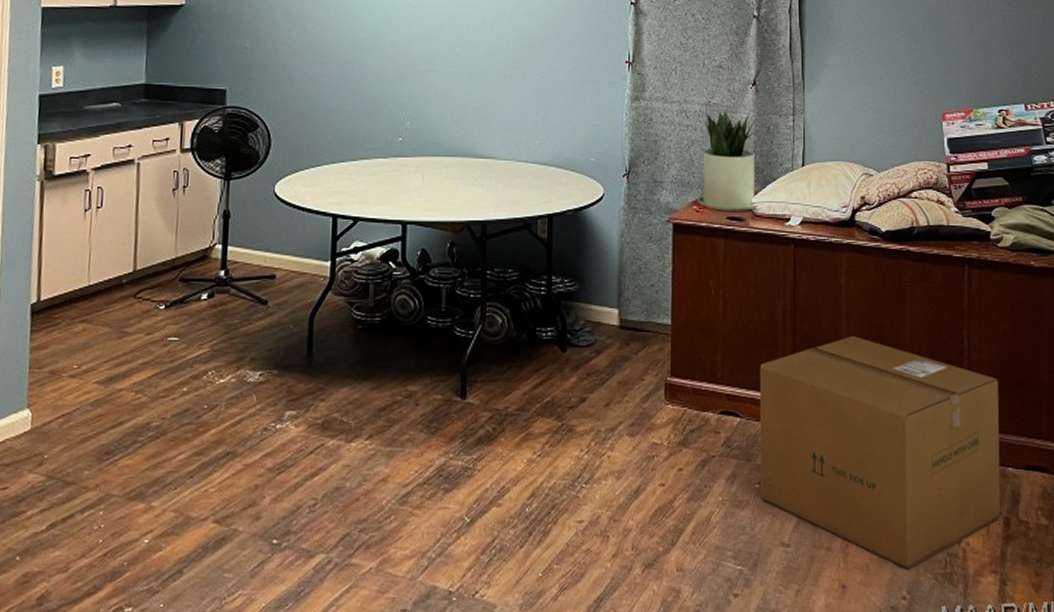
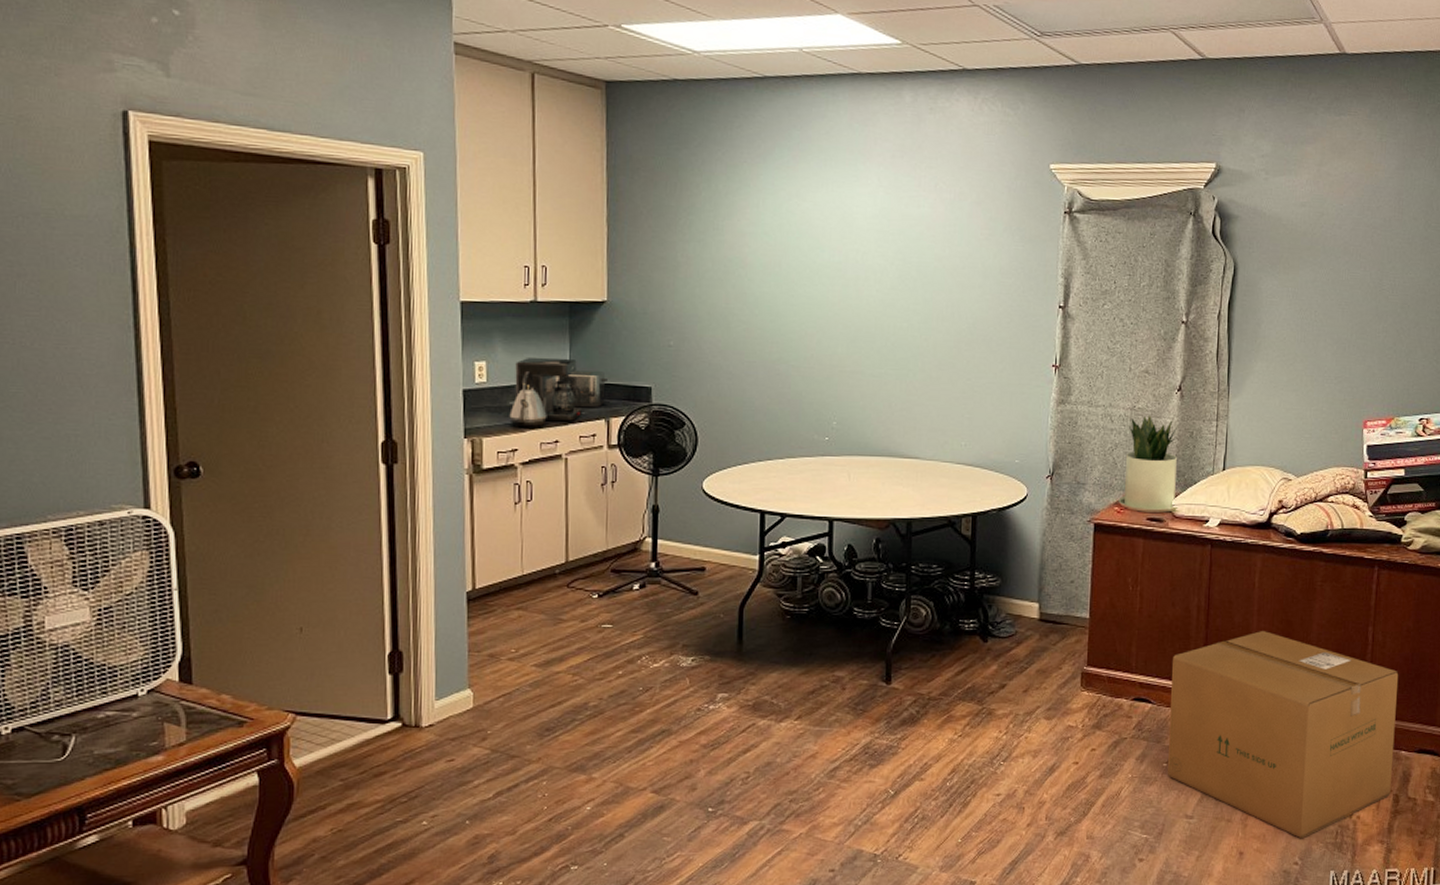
kettle: none [83,76,123,133] -> present [509,371,549,429]
coffee maker: none [90,61,157,126] -> present [515,357,582,422]
toaster: none [128,74,183,112] -> present [553,370,607,408]

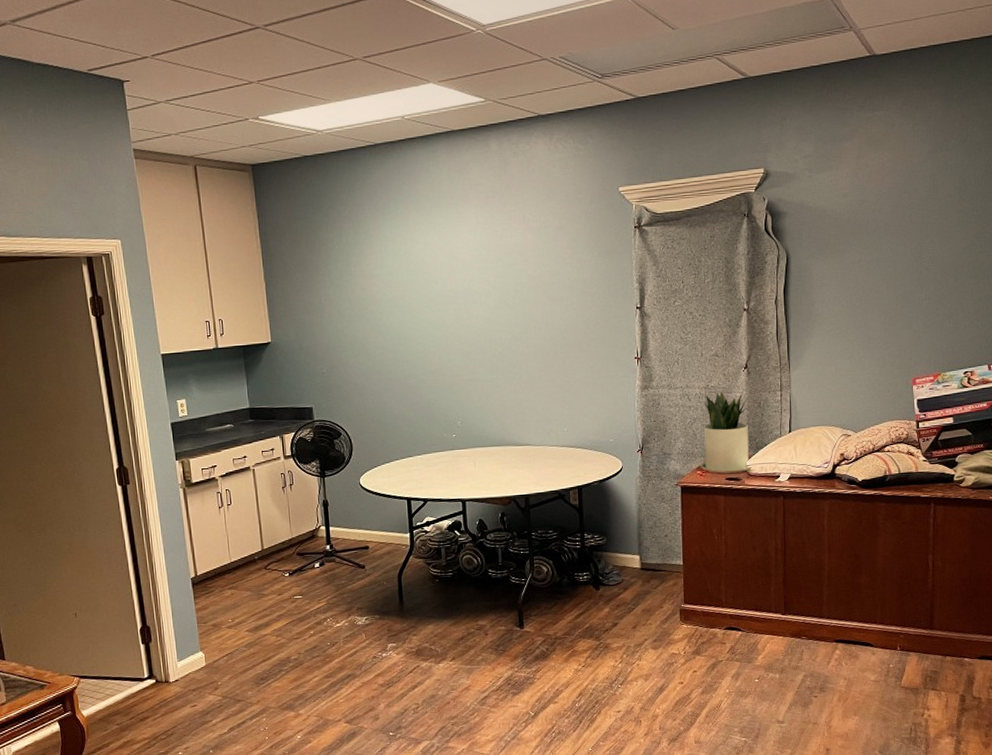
kettle: present [509,371,549,429] -> none [207,404,237,449]
coffee maker: present [515,357,582,422] -> none [207,391,261,442]
toaster: present [553,370,607,408] -> none [237,398,278,429]
box: present [1168,631,1399,839] -> none [756,565,959,736]

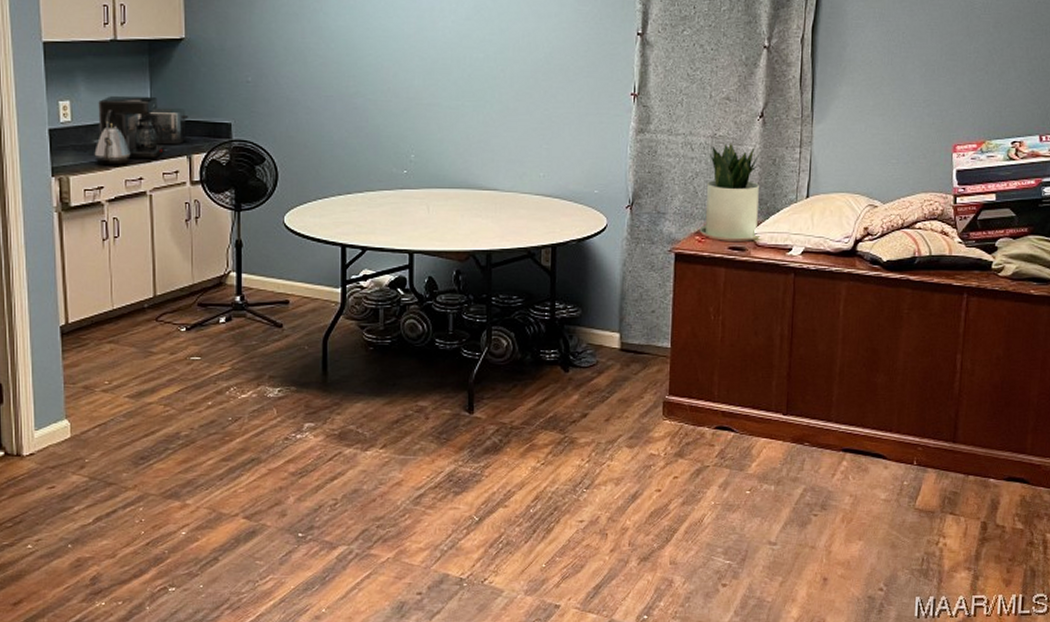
coffee maker: none [207,391,261,442] -> present [98,95,164,159]
kettle: none [207,404,237,449] -> present [94,110,132,166]
toaster: none [237,398,278,429] -> present [135,108,188,145]

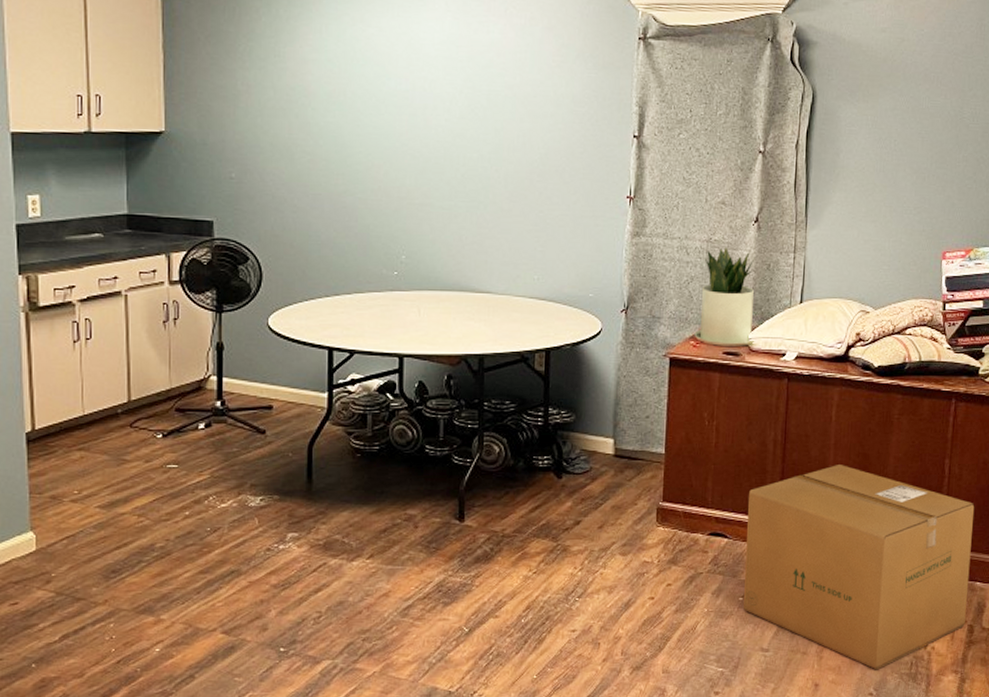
kettle: present [94,110,132,166] -> none [65,205,107,265]
coffee maker: present [98,95,164,159] -> none [70,190,141,258]
toaster: present [135,108,188,145] -> none [110,204,167,243]
box: none [751,359,988,566] -> present [744,465,975,670]

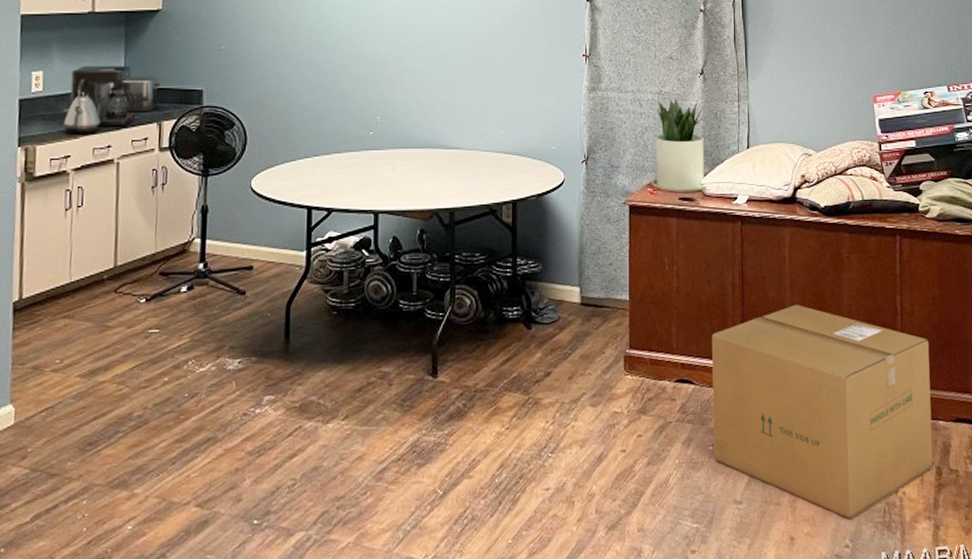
kettle: none [65,205,107,265] -> present [63,79,102,135]
coffee maker: none [70,190,141,258] -> present [70,65,136,127]
toaster: none [110,204,167,243] -> present [107,76,160,112]

